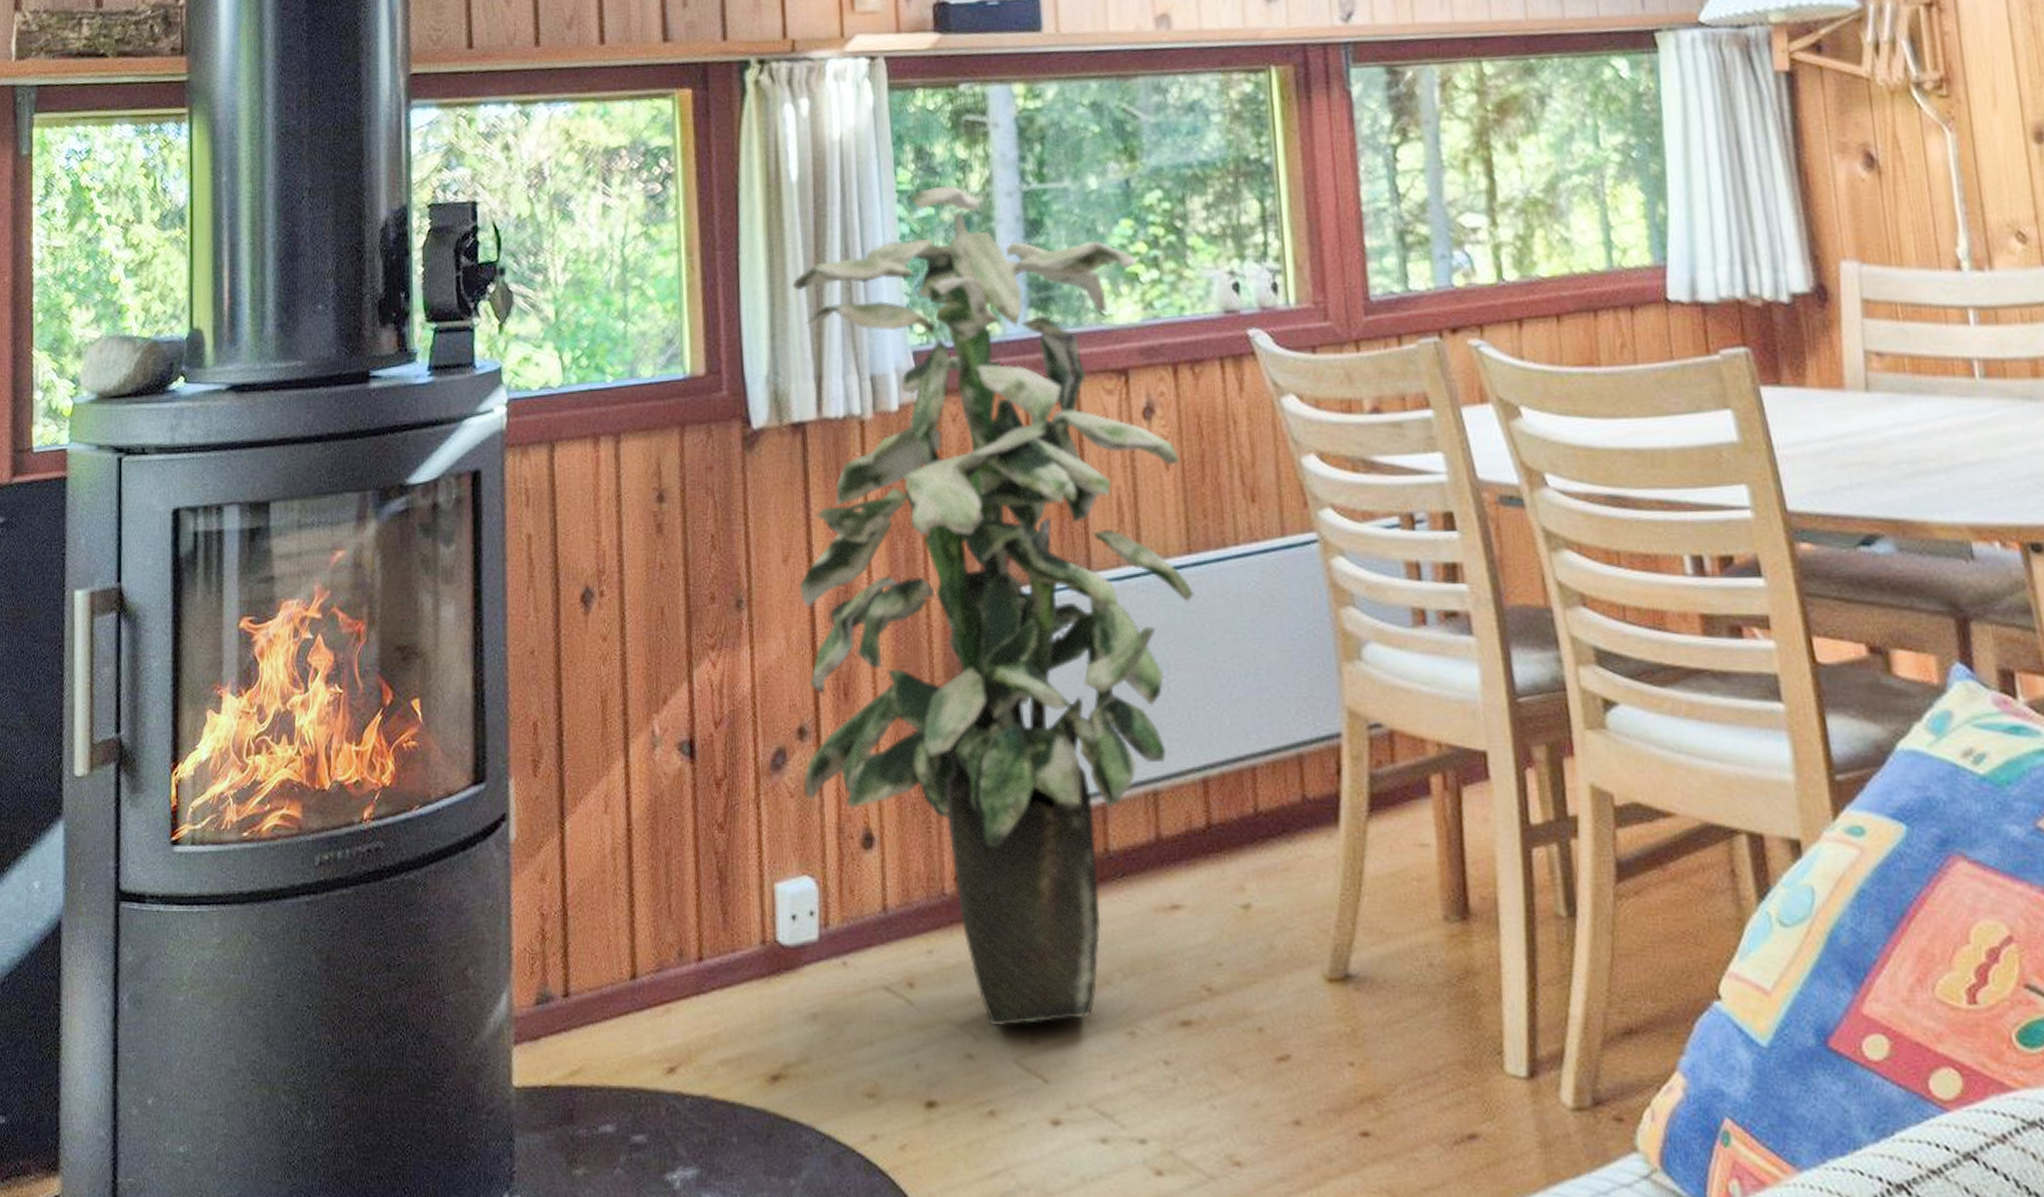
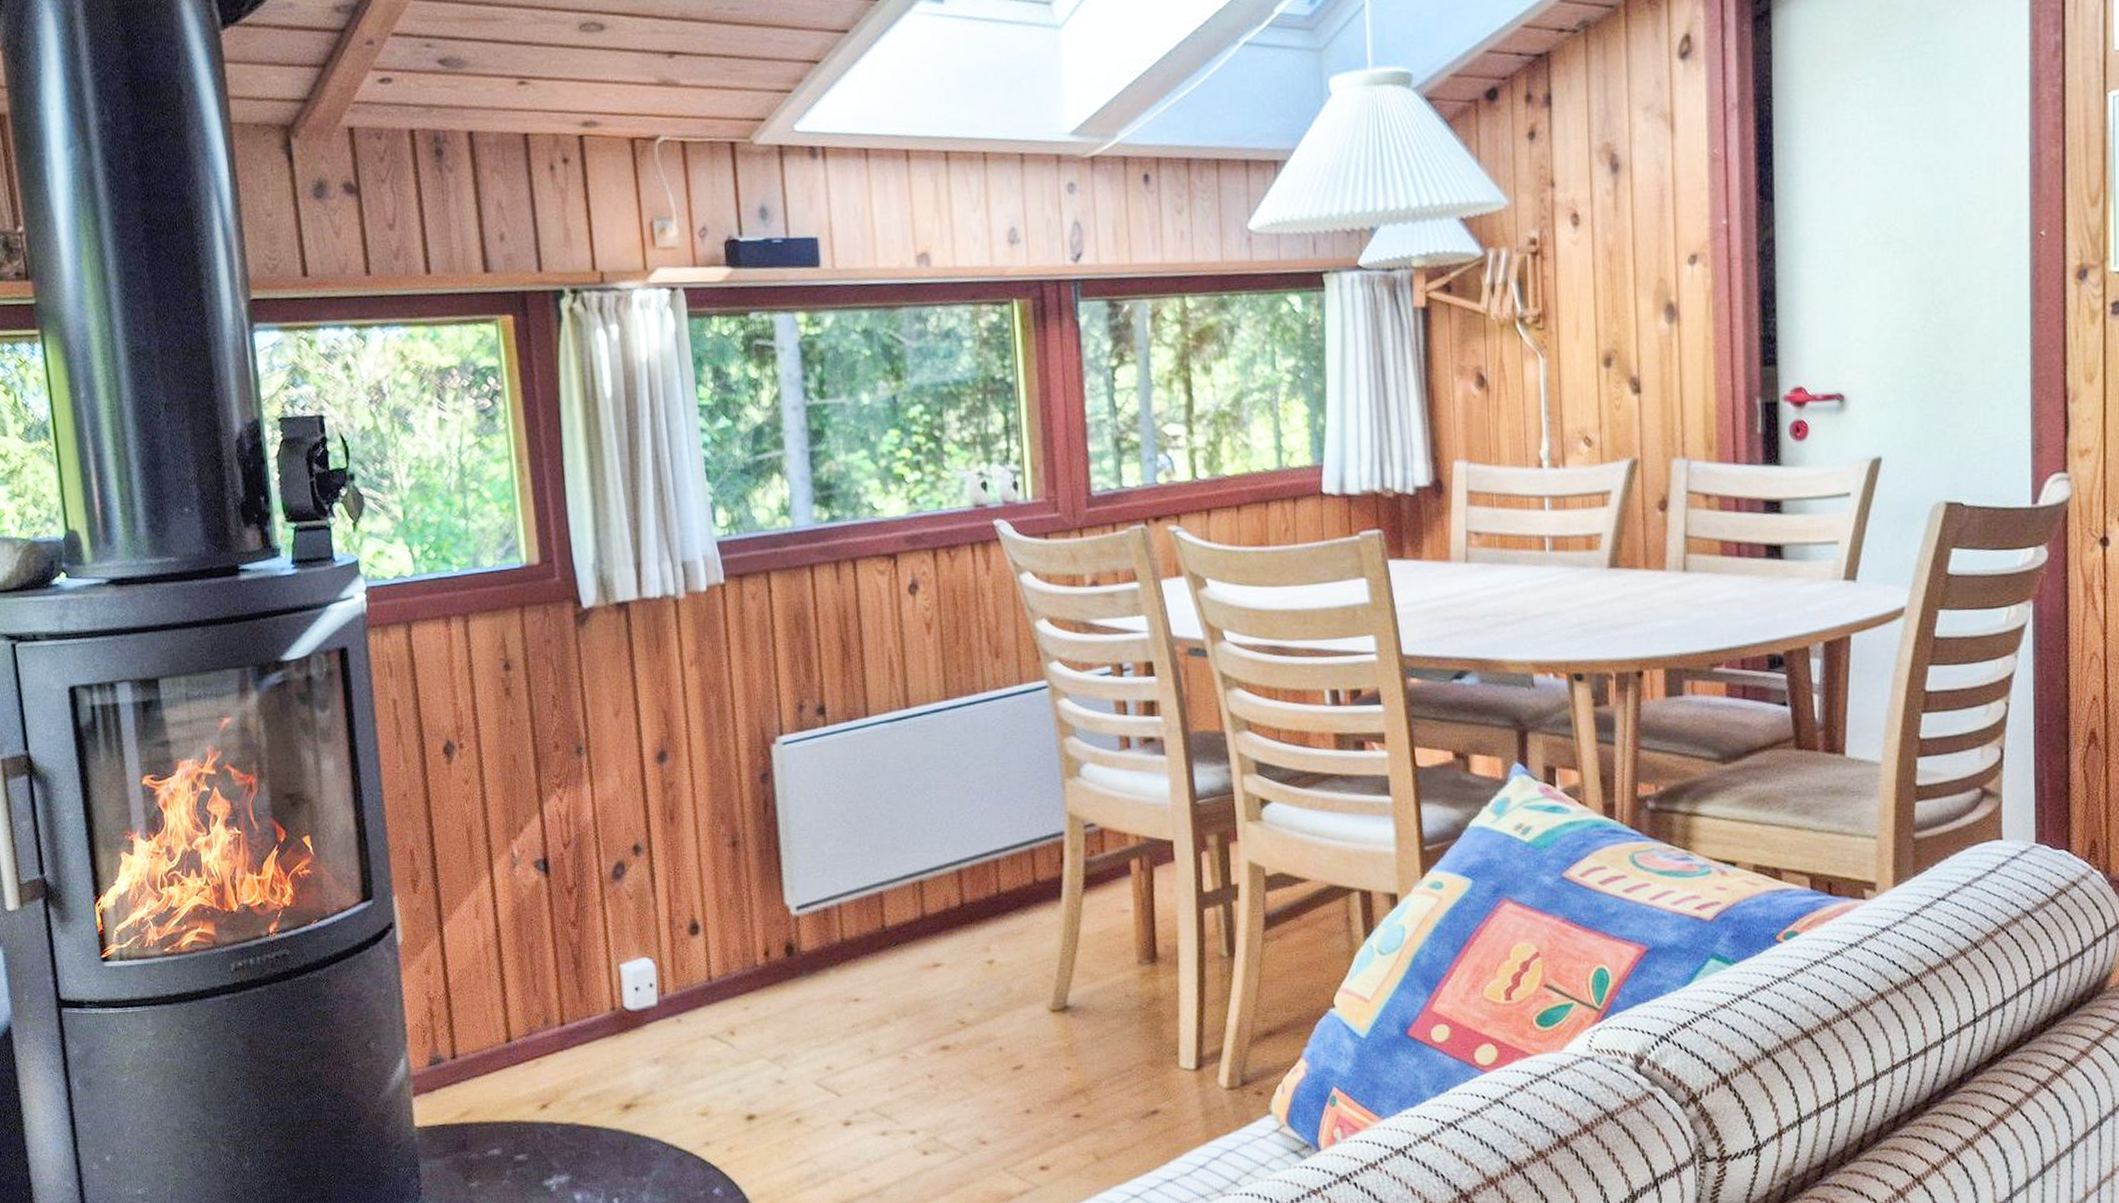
indoor plant: present [792,186,1195,1027] -> none [611,401,951,1059]

